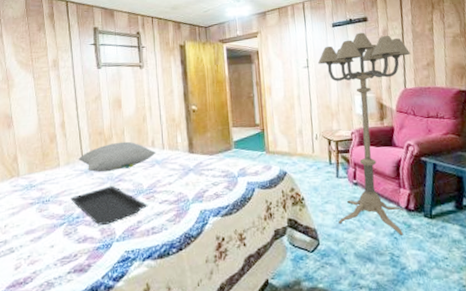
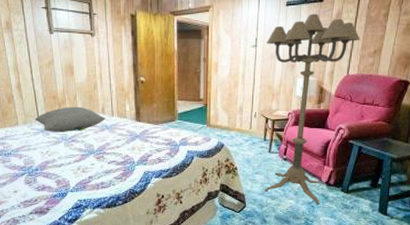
serving tray: present [70,185,148,225] -> none [29,145,98,177]

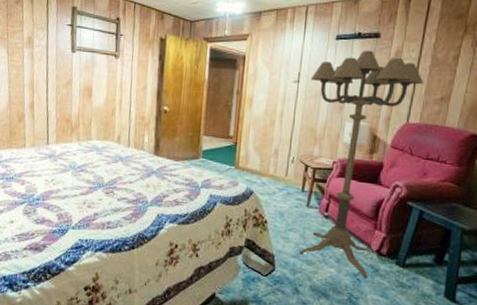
pillow: present [34,106,106,133] -> none [43,132,121,161]

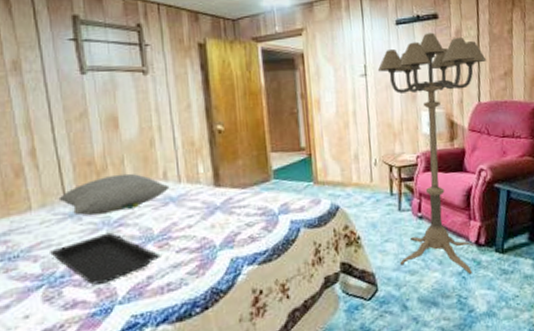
serving tray: none [32,174,107,211] -> present [50,232,161,285]
pillow: none [43,132,121,161] -> present [58,173,170,216]

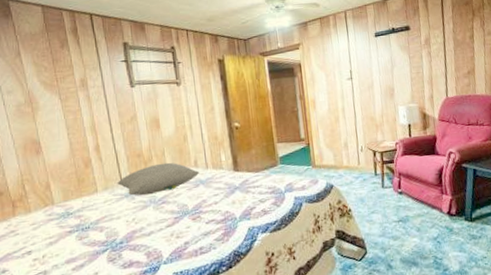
serving tray: present [50,232,161,285] -> none [112,208,195,249]
floor lamp: present [377,32,487,274] -> none [361,41,452,239]

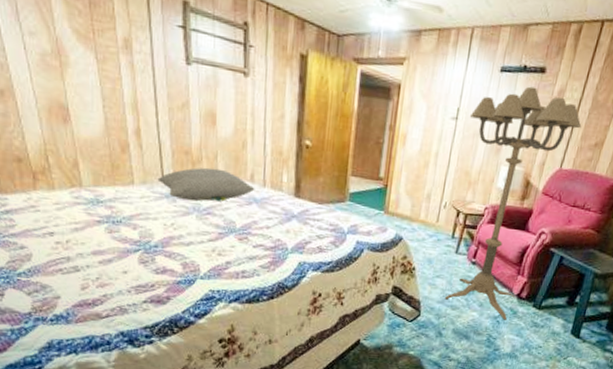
floor lamp: none [361,41,452,239] -> present [445,86,582,320]

